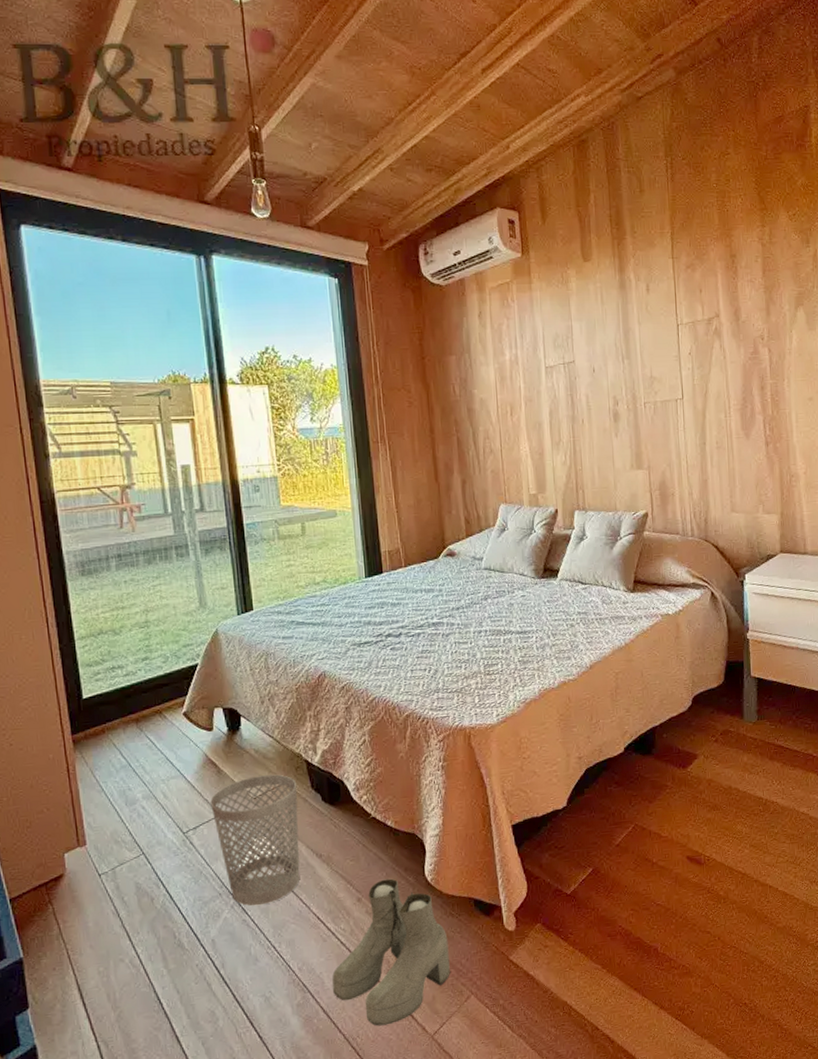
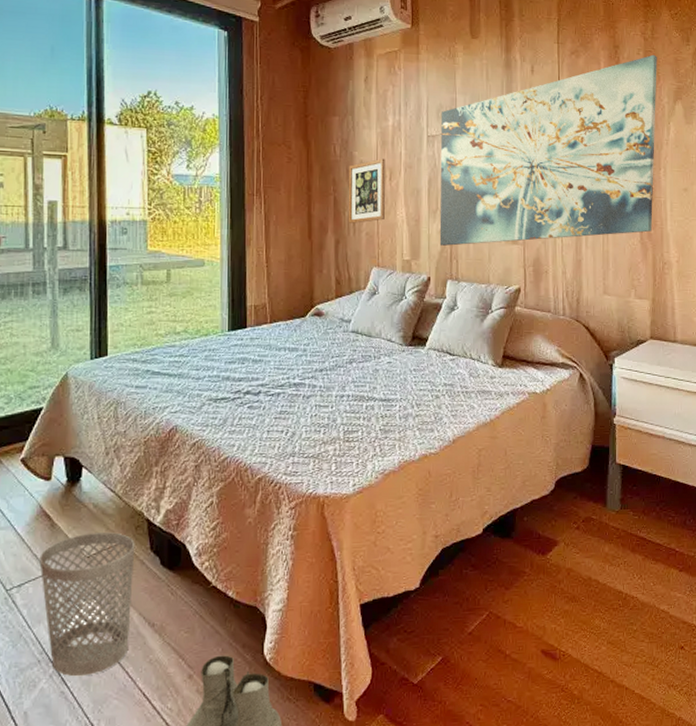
picture frame: none [469,394,509,462] -> present [348,158,385,223]
wall art: none [558,260,778,477] -> present [439,54,657,246]

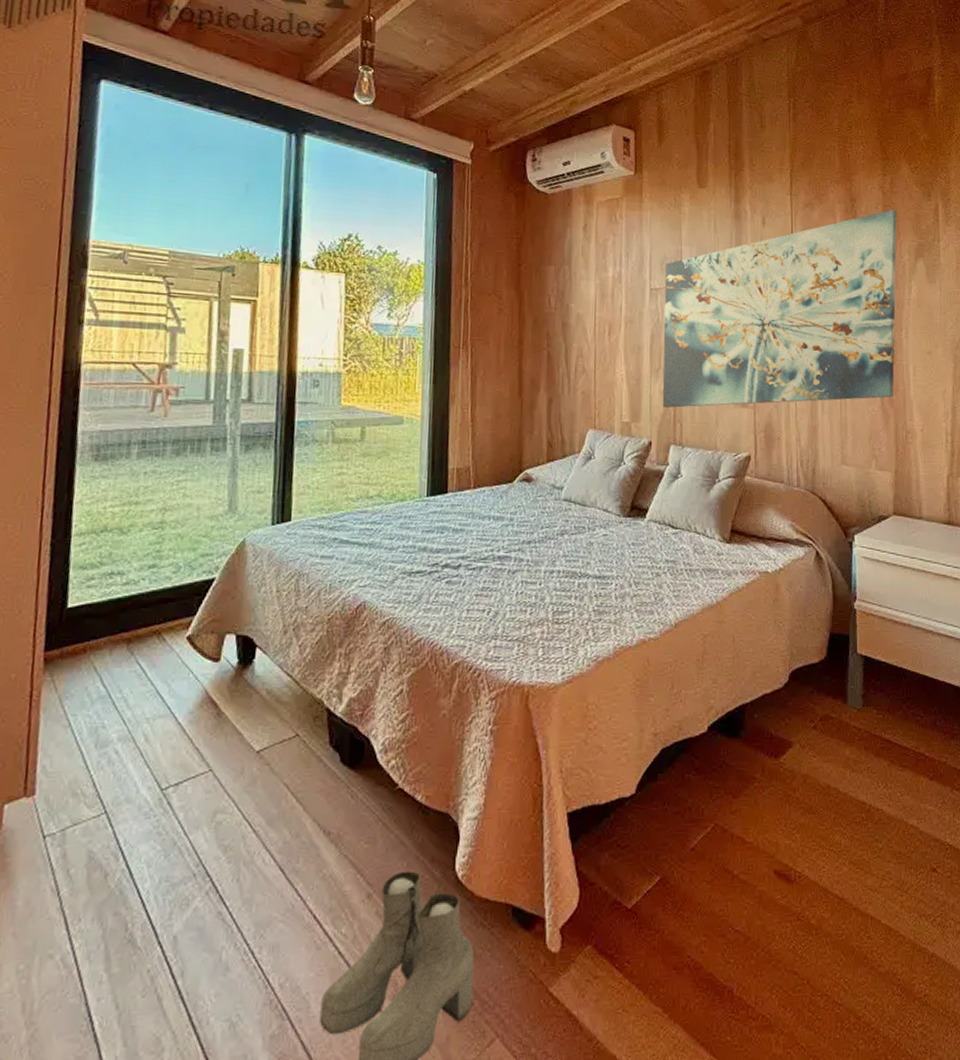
wastebasket: present [39,532,135,677] -> none [201,723,313,895]
picture frame: present [348,158,385,223] -> none [562,311,604,381]

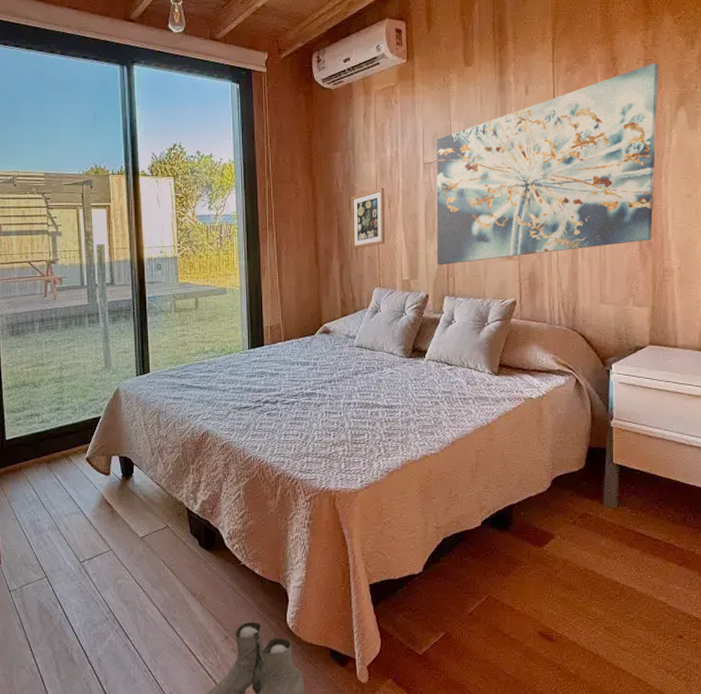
picture frame: none [562,311,604,381] -> present [350,187,385,249]

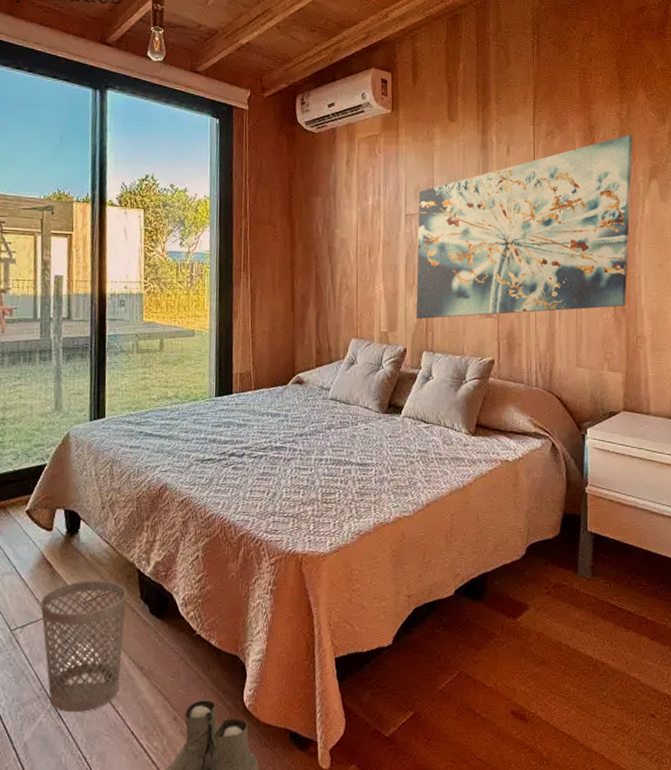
wastebasket: none [104,518,178,633] -> present [41,581,127,713]
picture frame: present [350,187,385,249] -> none [329,236,365,297]

